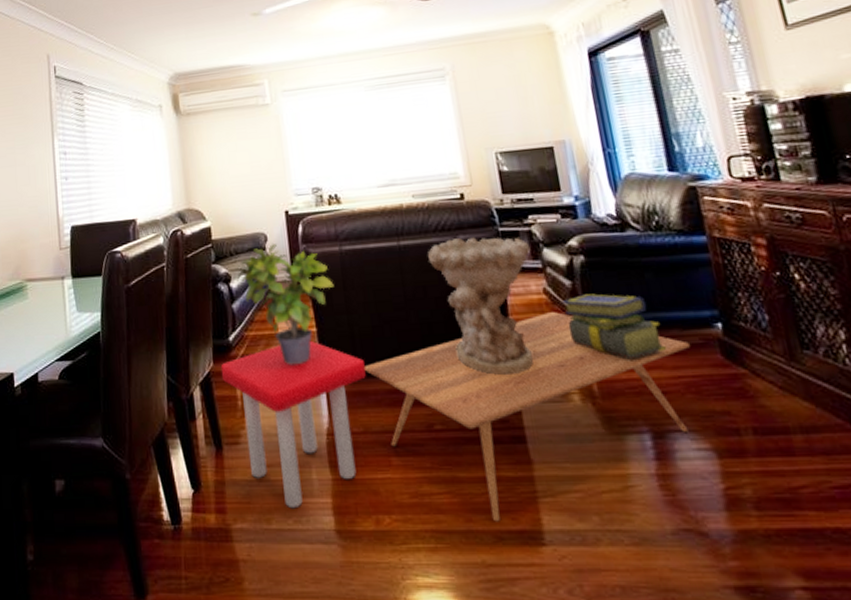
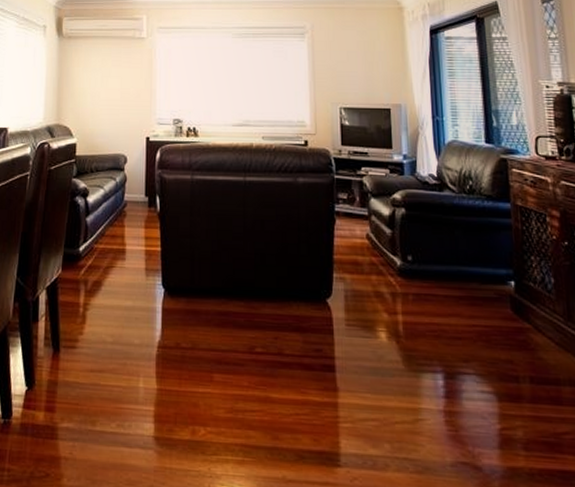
stool: present [220,340,366,509] -> none [67,258,200,414]
potted plant: present [237,244,334,365] -> none [94,166,182,280]
coffee table: present [363,312,690,522] -> none [199,256,485,442]
decorative bowl: present [428,237,533,376] -> none [270,180,360,310]
stack of books: present [562,293,666,358] -> none [381,243,465,305]

